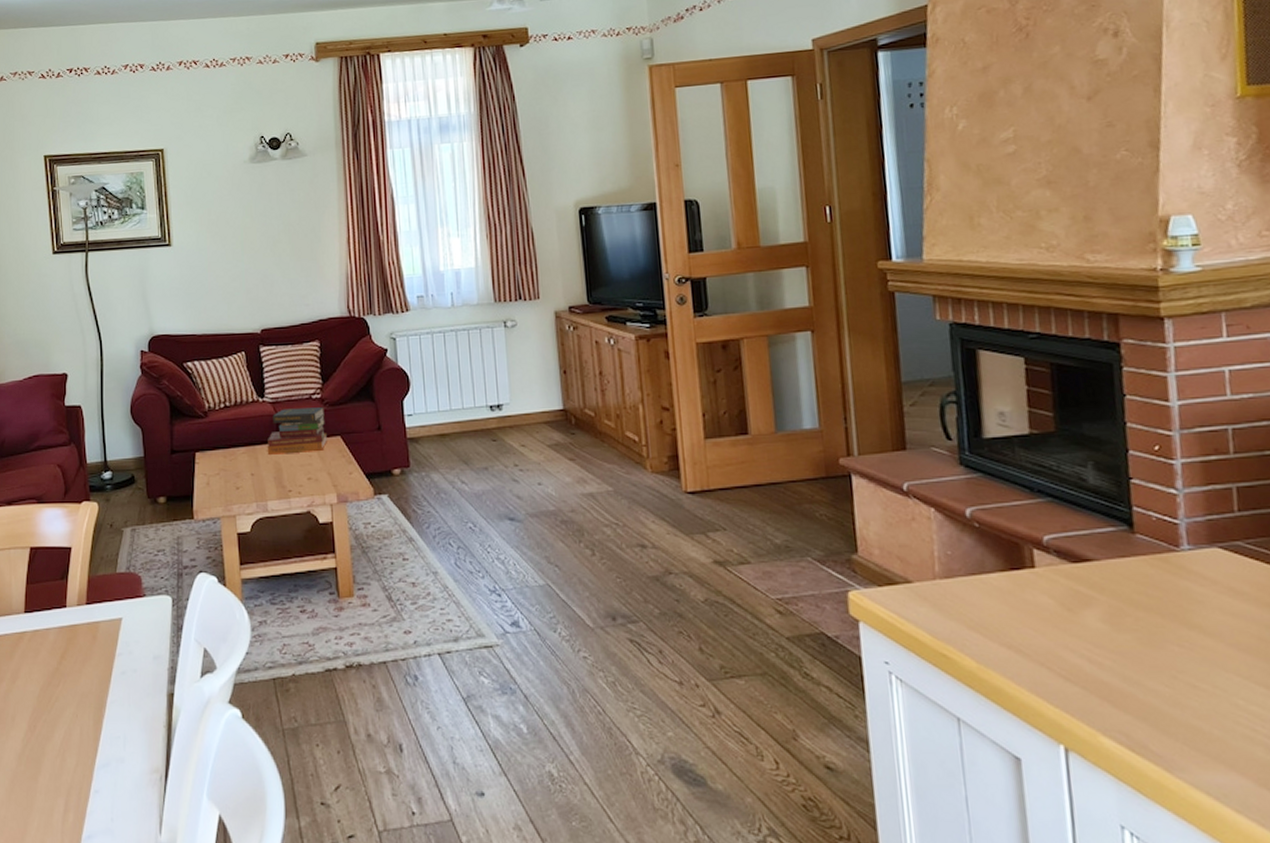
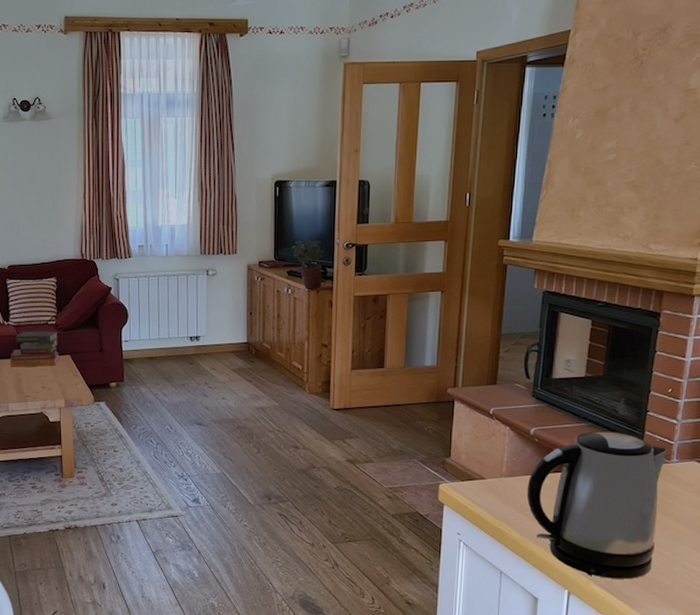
potted plant: none [608,276,652,338] -> present [291,239,324,289]
kettle: none [974,507,1186,727] -> present [526,430,668,579]

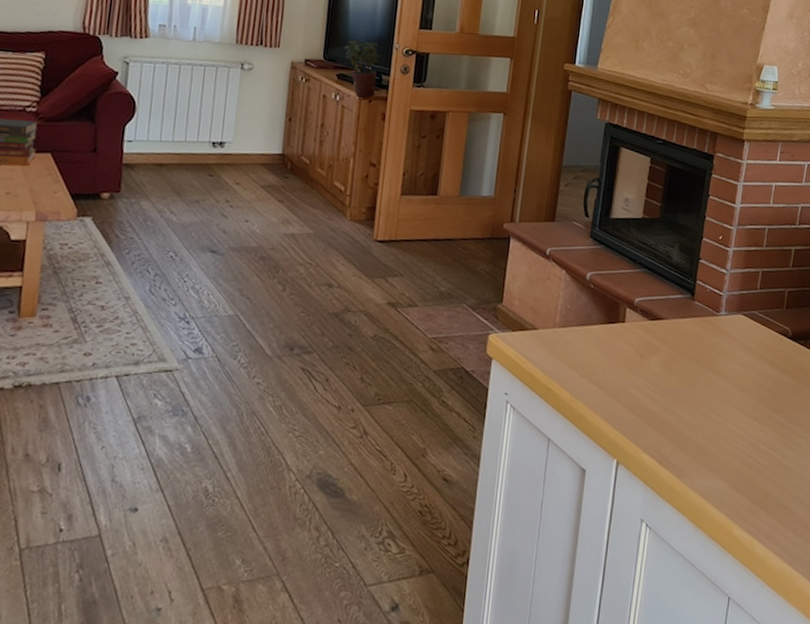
kettle: present [526,430,668,579] -> none [579,277,717,446]

